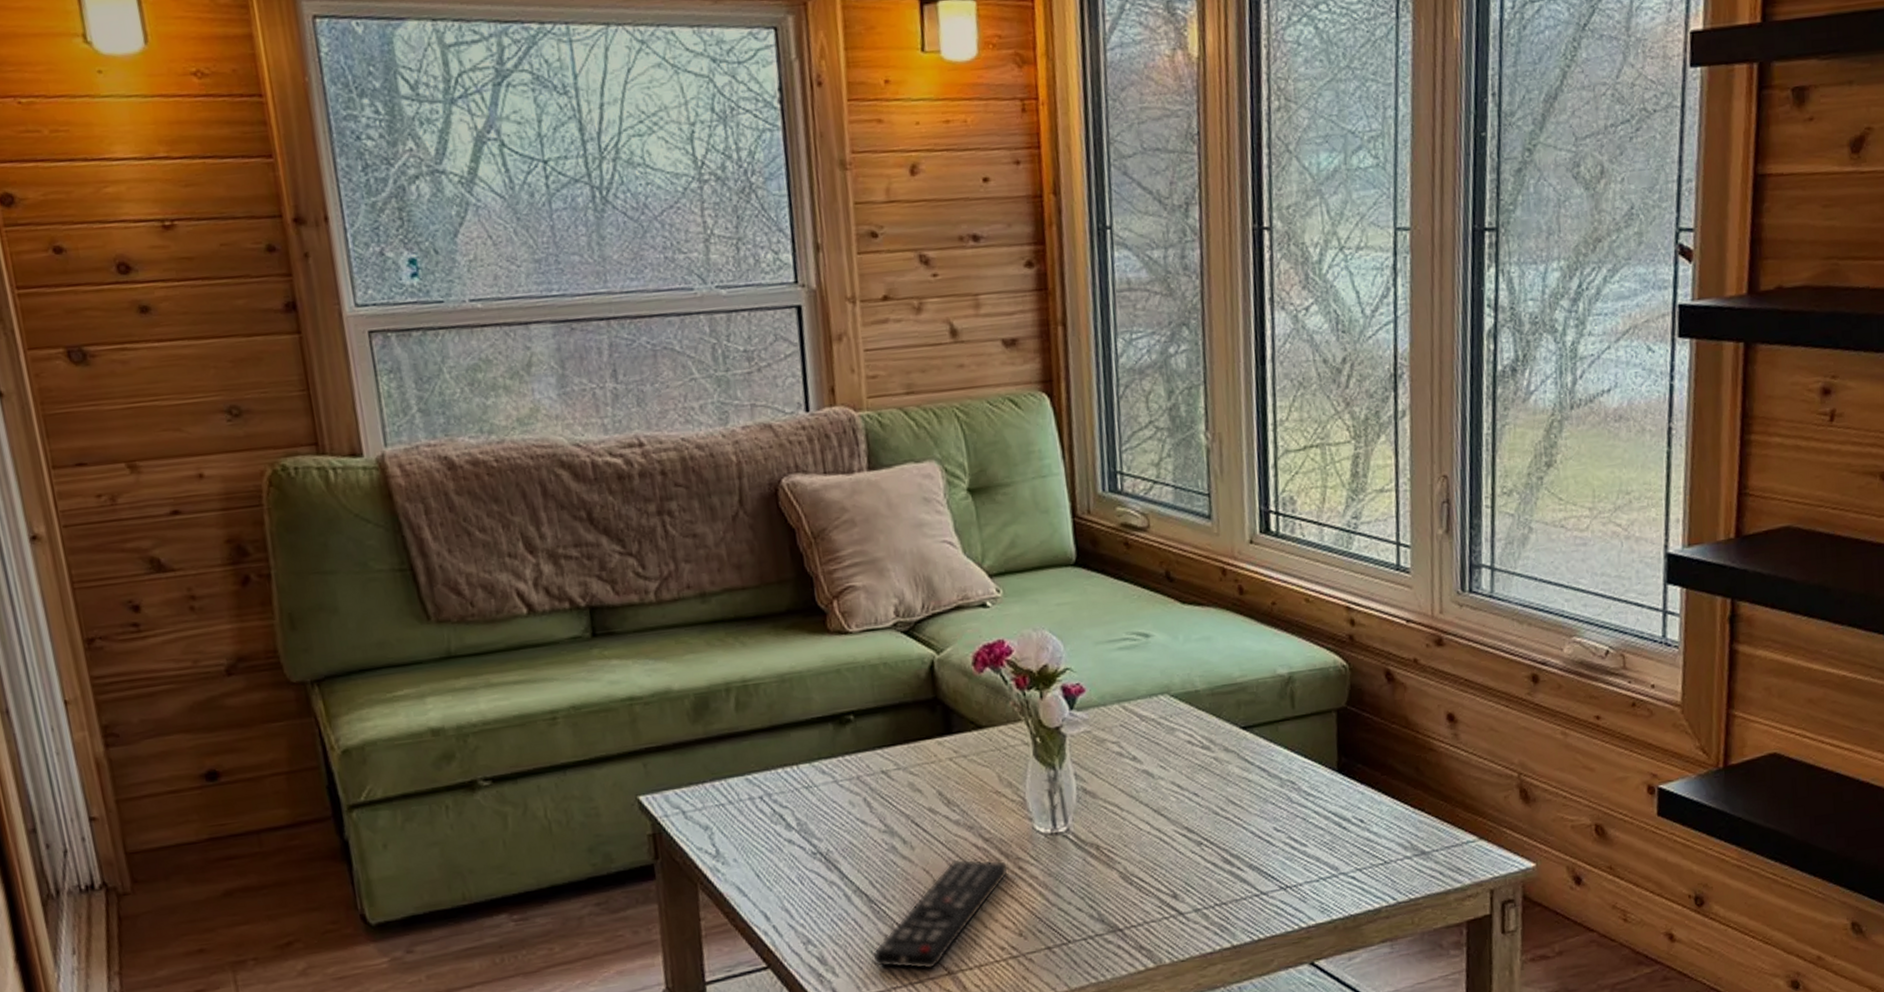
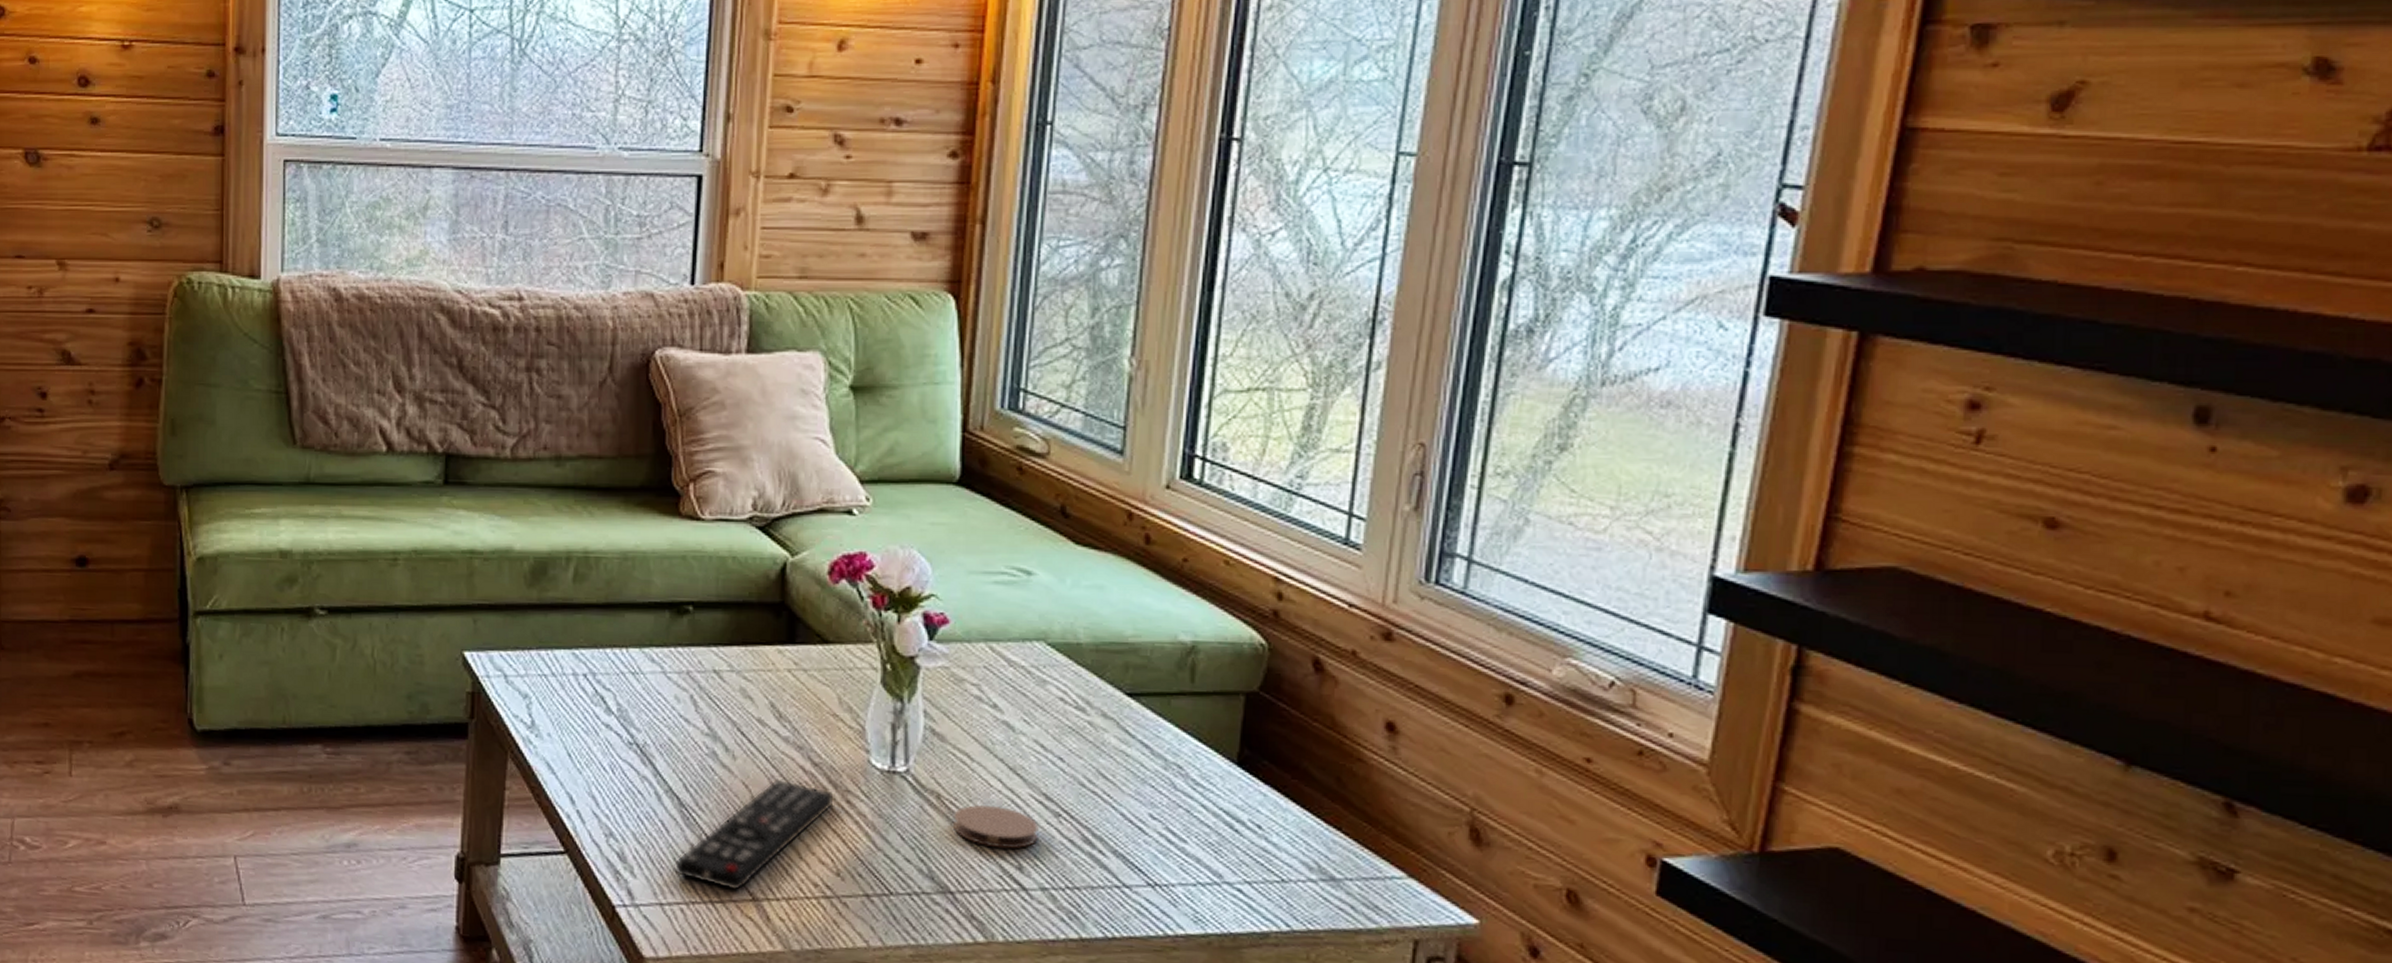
coaster: none [1113,845,1186,883] -> present [953,804,1039,849]

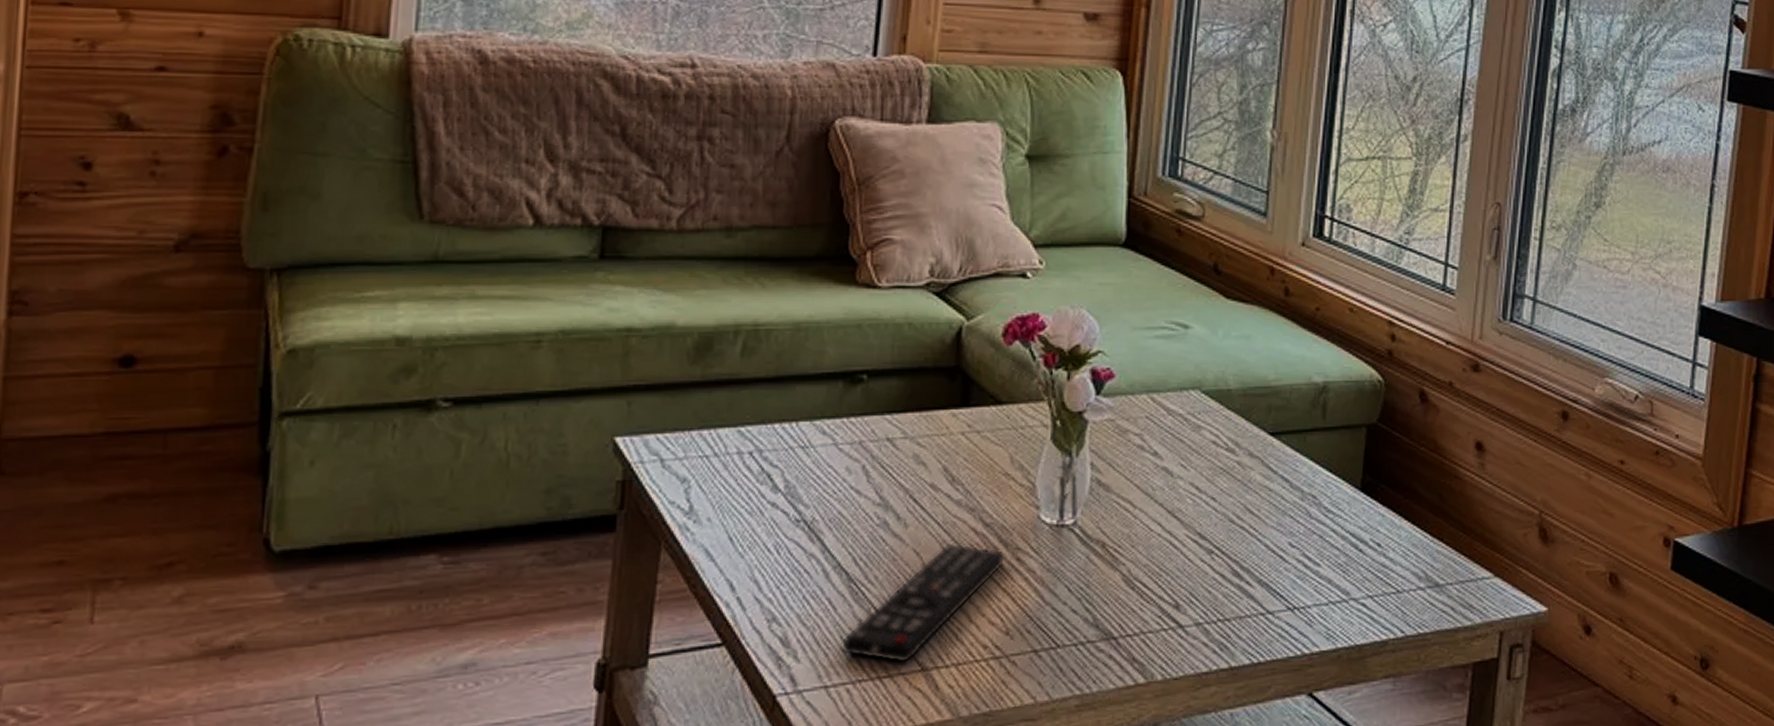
coaster: present [953,804,1039,849] -> none [1117,548,1194,590]

